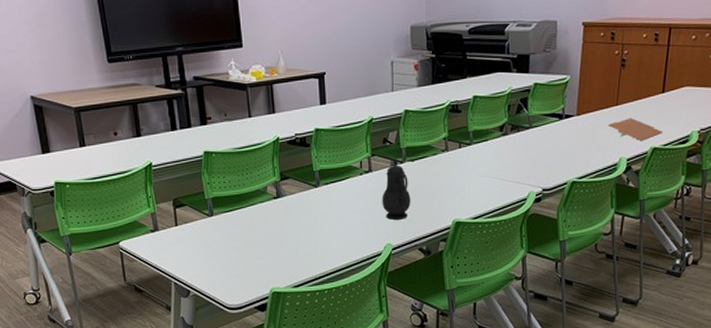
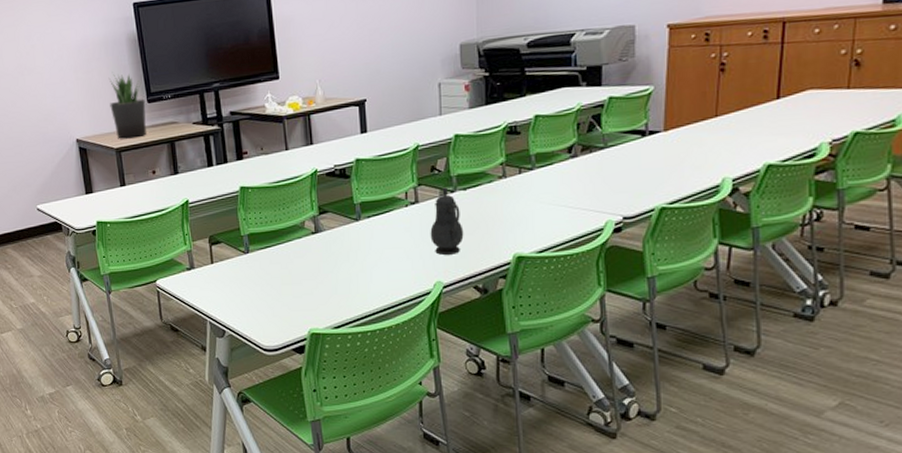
planter: none [65,28,107,98] -> present [108,72,147,139]
papers: present [607,118,662,141] -> none [704,130,779,158]

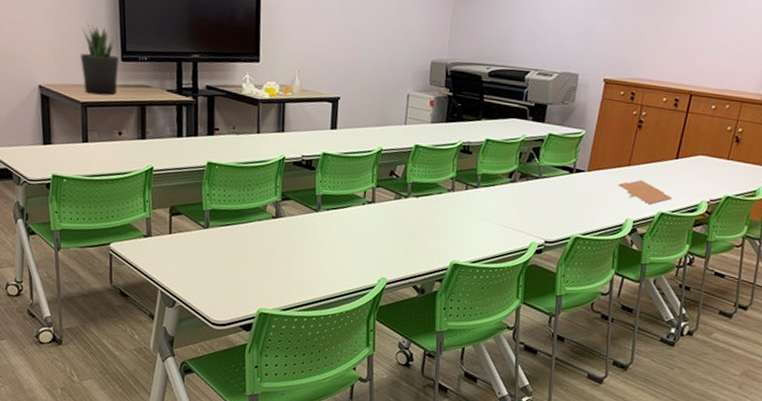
coffeepot: present [430,187,464,255] -> none [381,192,411,255]
papers: none [704,130,779,158] -> present [617,180,672,205]

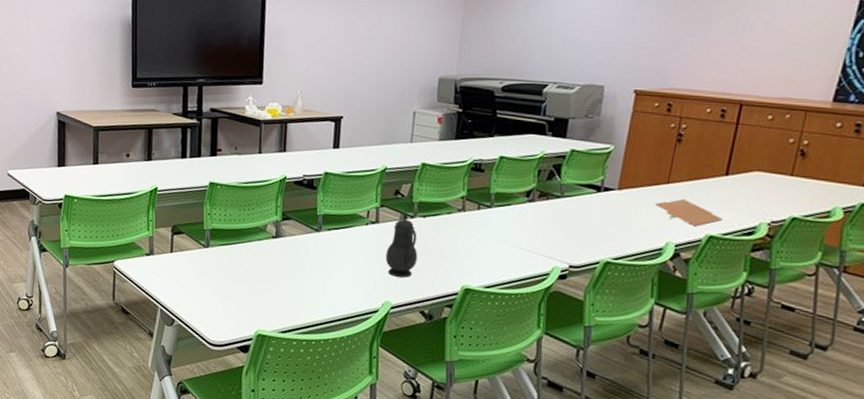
planter: present [80,21,120,95] -> none [94,52,130,120]
coffeepot: none [381,192,411,255] -> present [385,212,418,278]

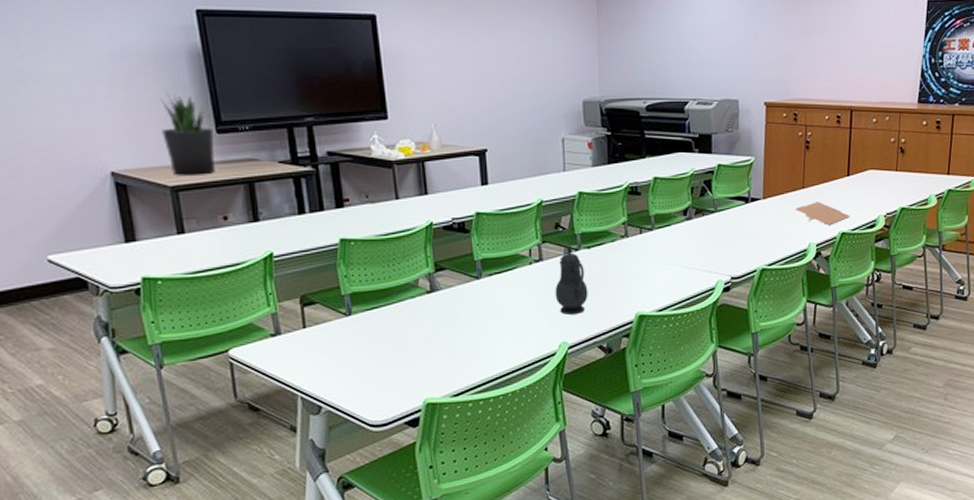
planter: none [94,52,130,120] -> present [160,91,216,175]

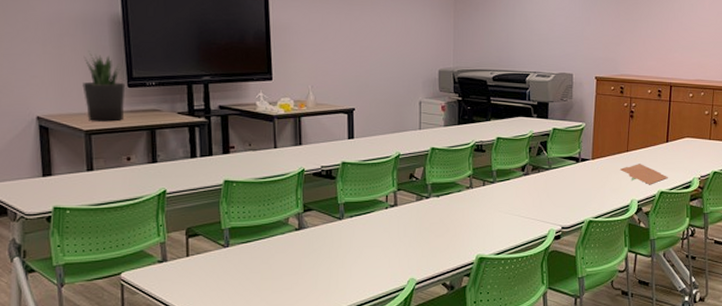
coffeepot: present [555,245,588,314] -> none [406,193,436,254]

